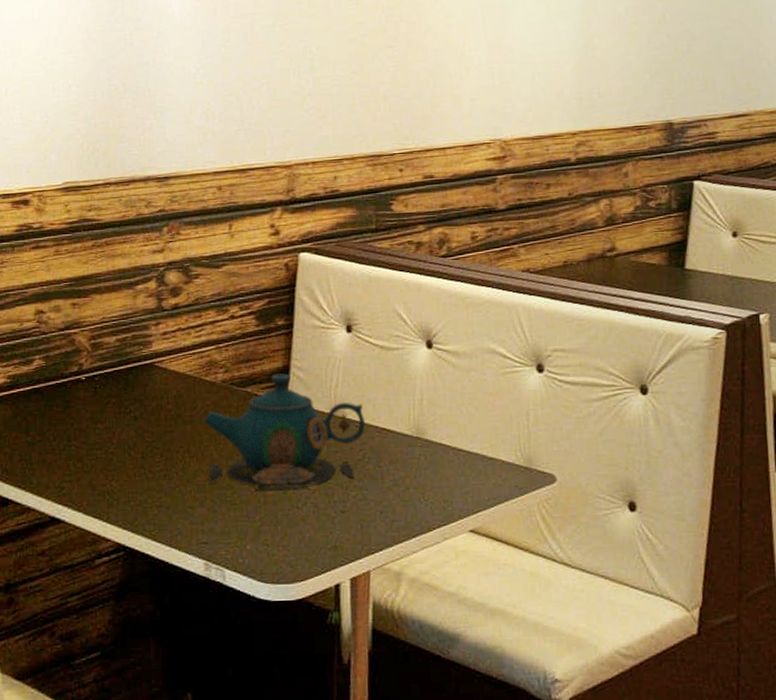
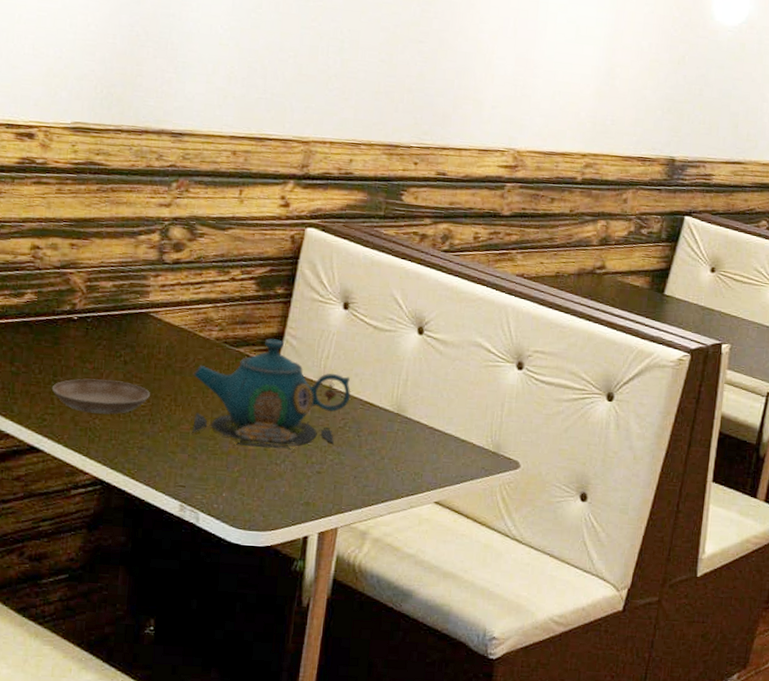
saucer: none [67,438,163,477] -> present [51,378,150,415]

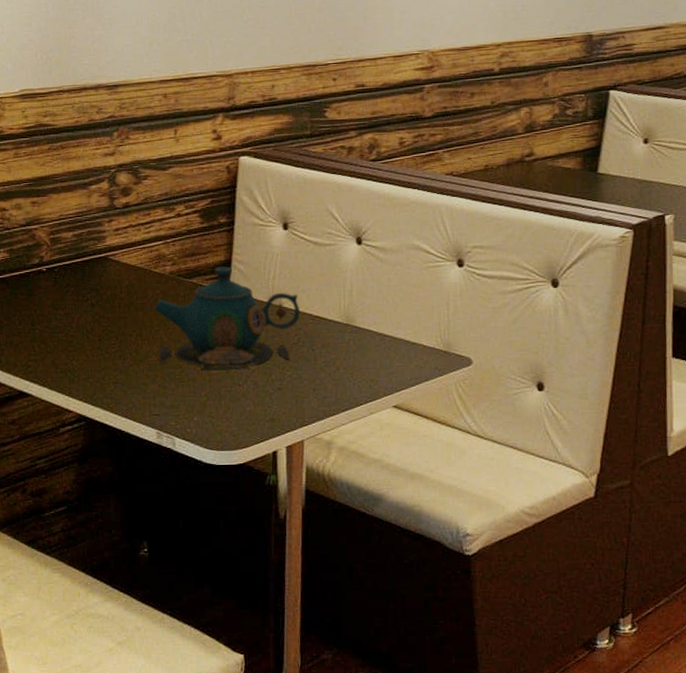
saucer: present [51,378,150,415] -> none [31,323,118,357]

